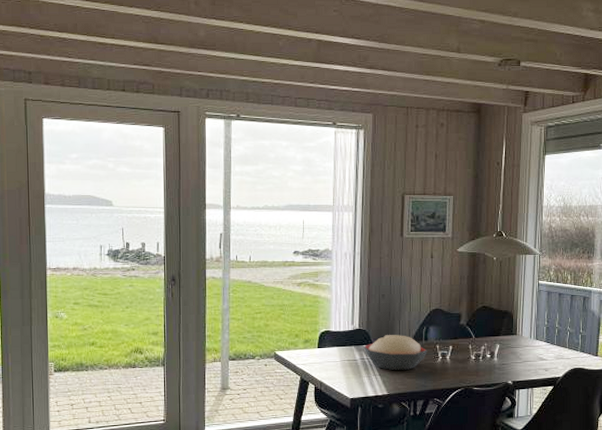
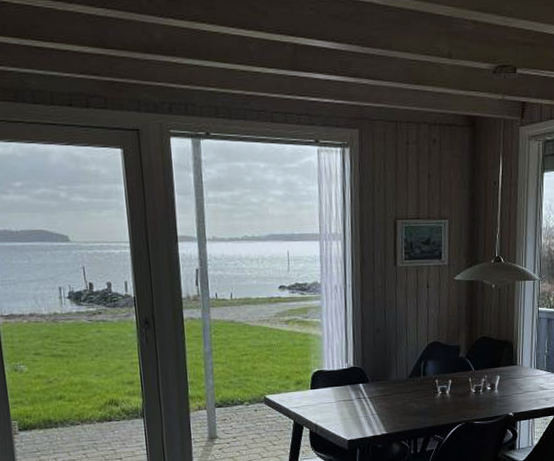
decorative bowl: present [363,335,427,371] -> none [359,371,426,409]

